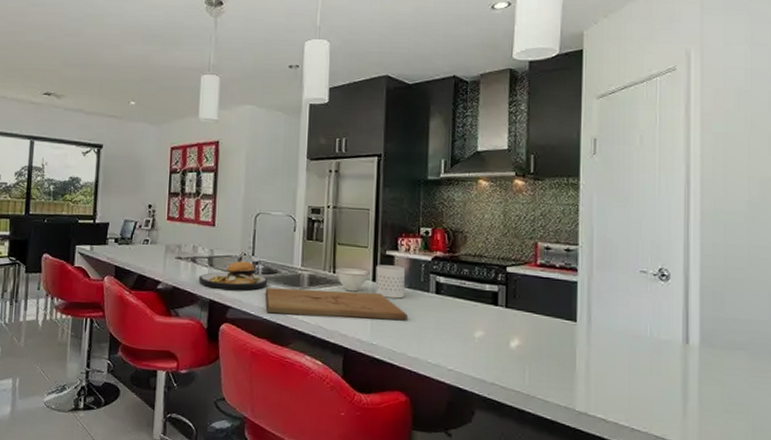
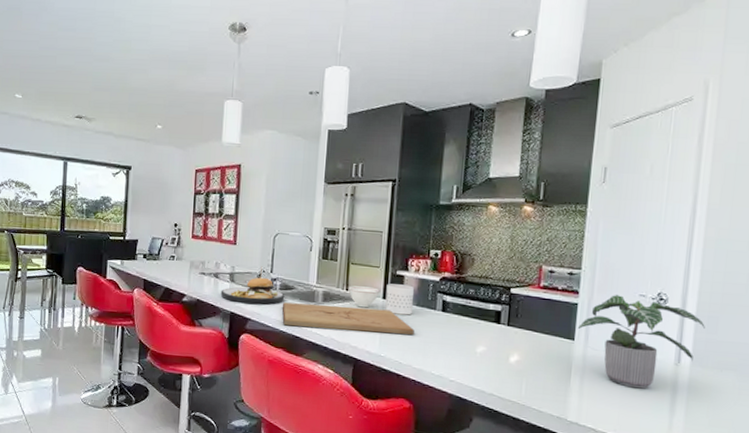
potted plant: none [580,270,711,373] -> present [578,294,705,389]

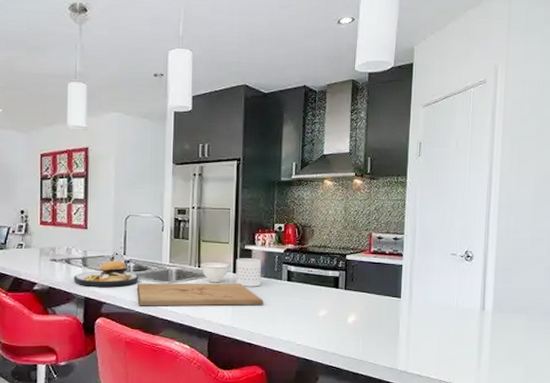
potted plant: present [578,294,705,389] -> none [404,254,502,336]

